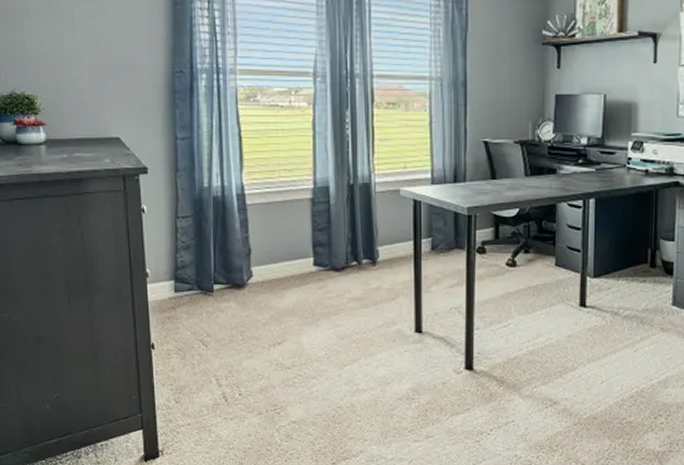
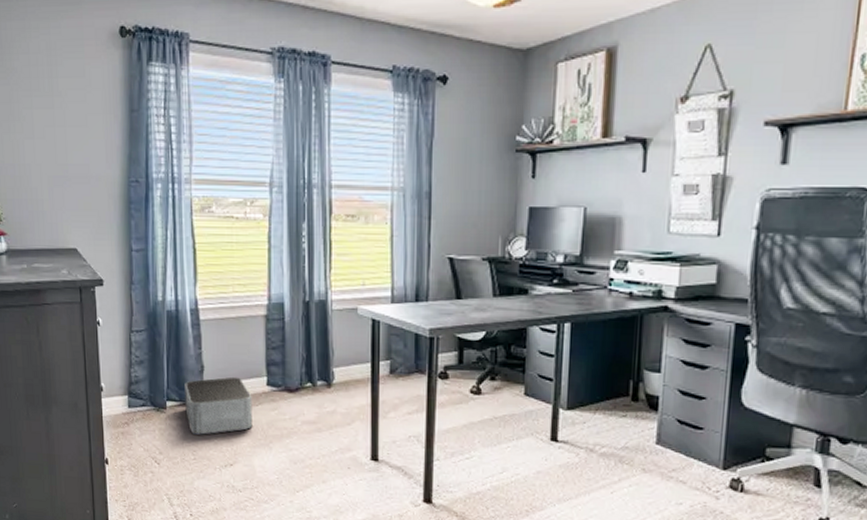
storage bin: none [232,258,300,316] -> present [185,376,253,435]

